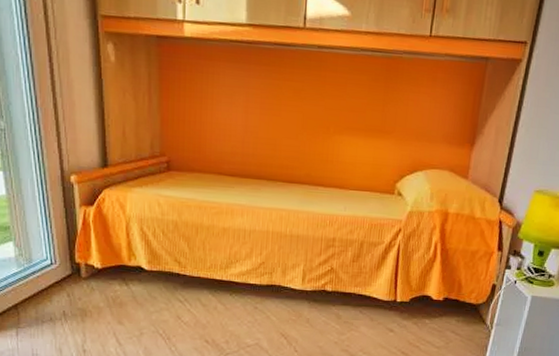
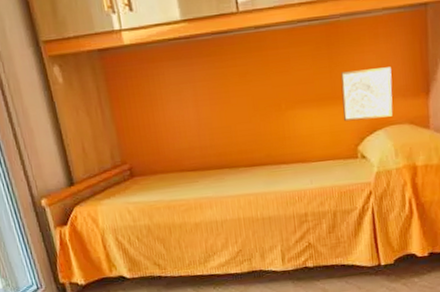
wall art: none [387,108,443,161] -> present [340,67,393,122]

